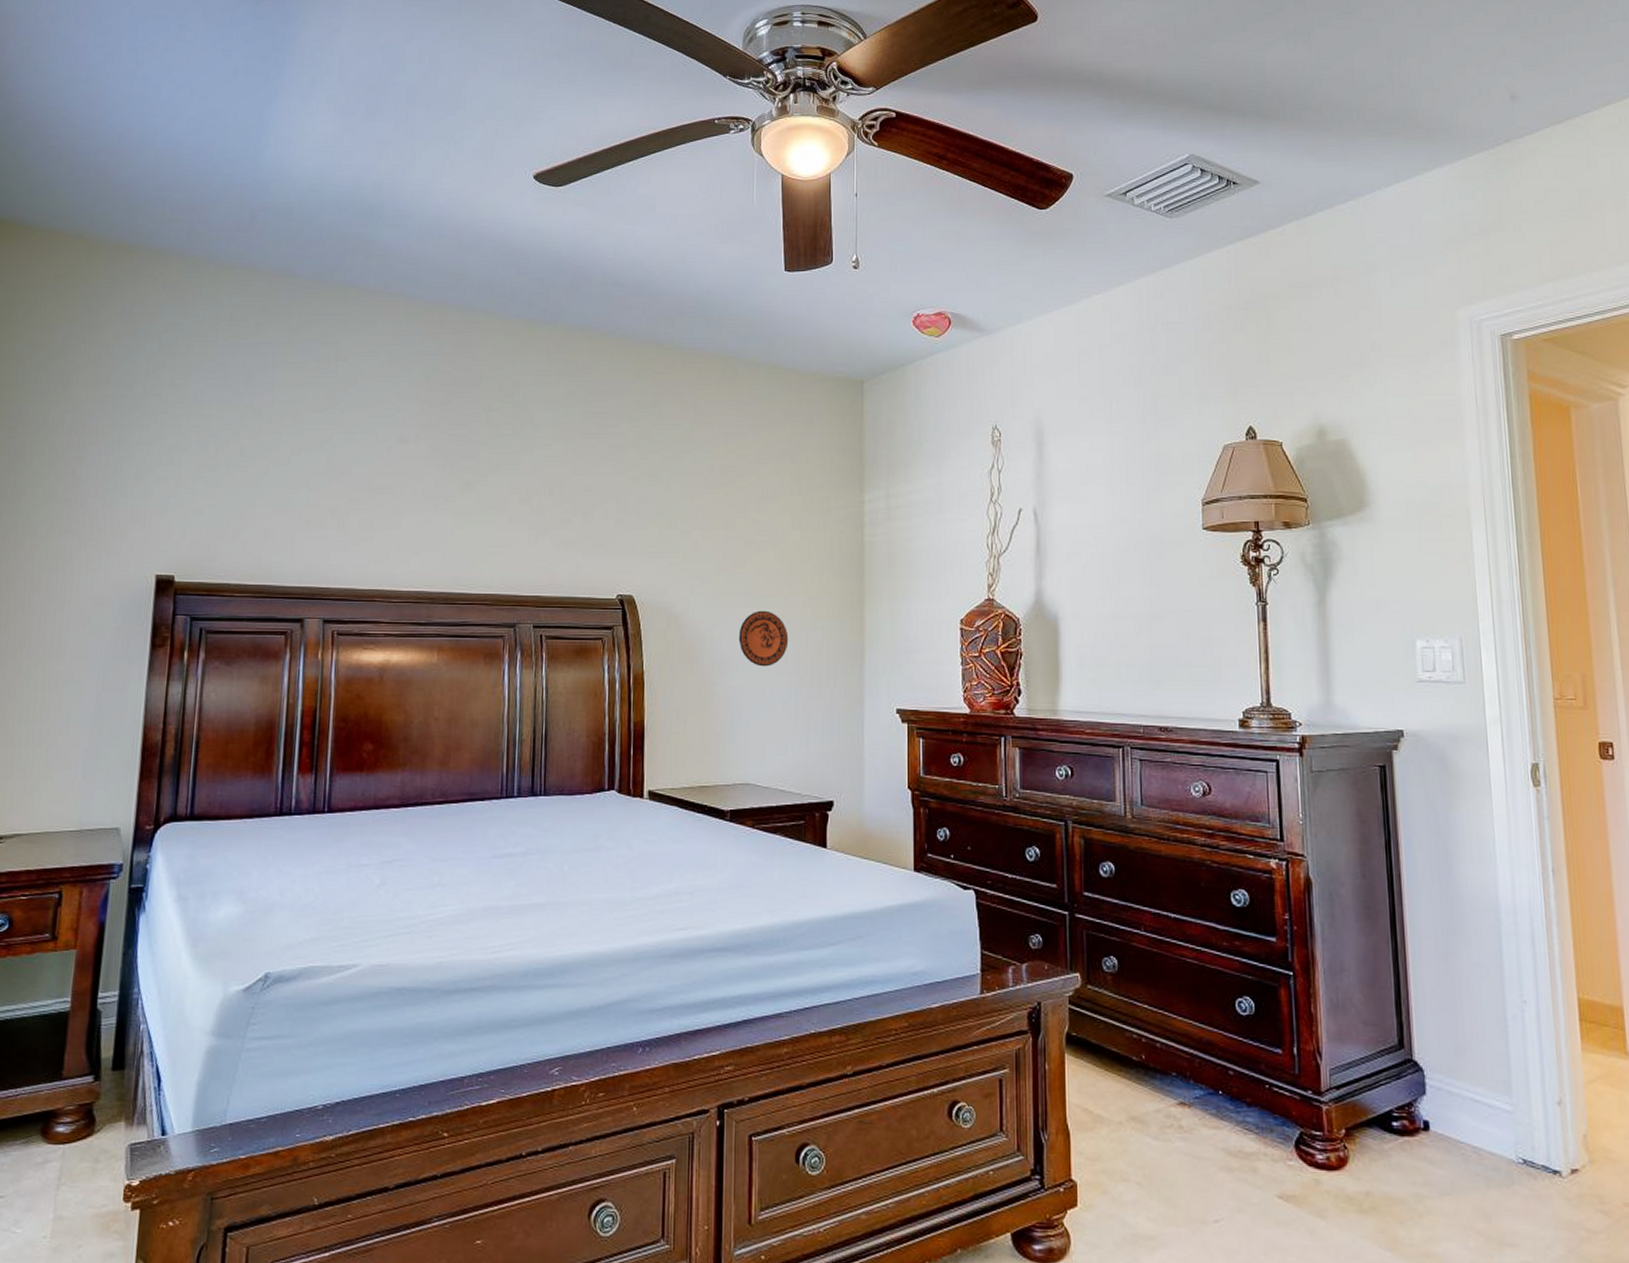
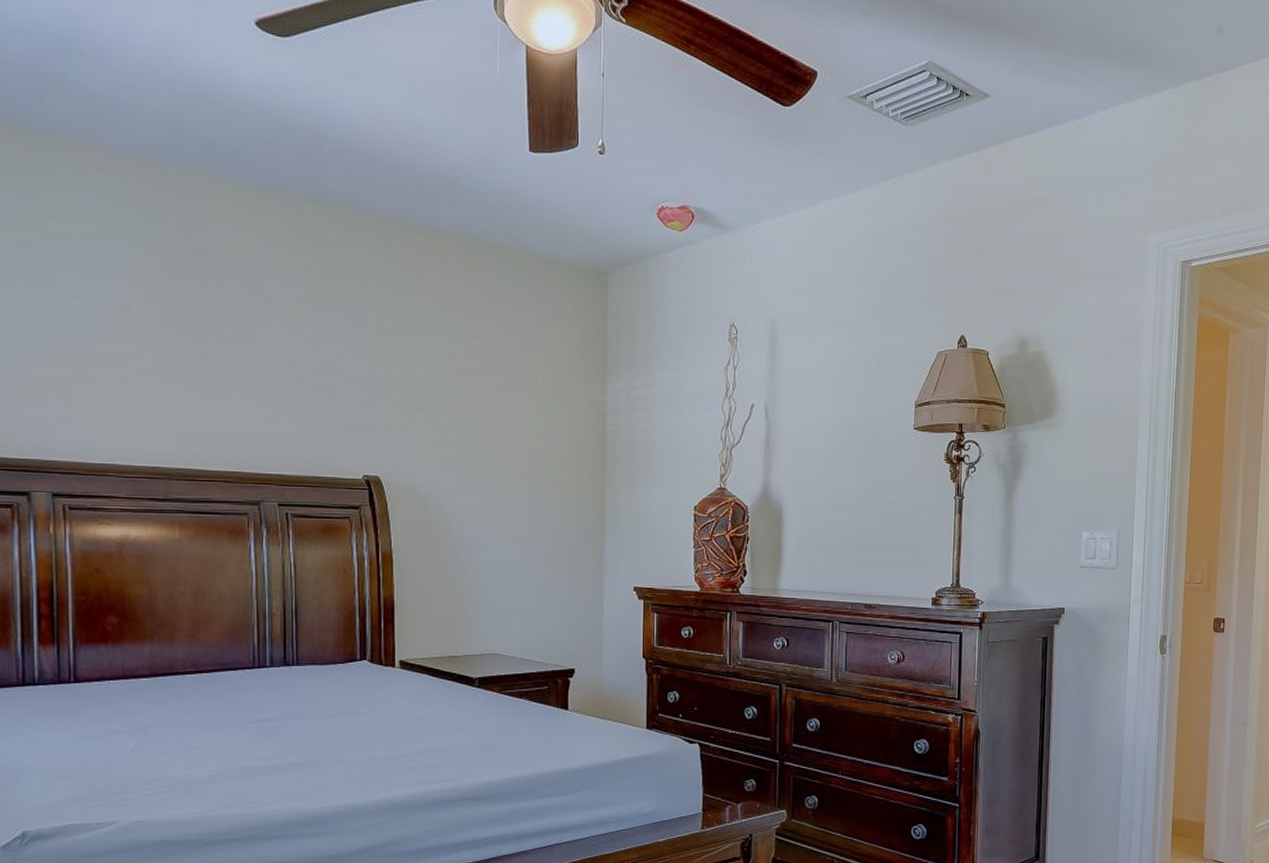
decorative plate: present [738,610,789,667] -> none [485,494,533,547]

